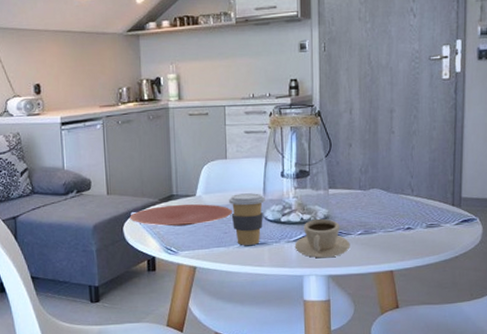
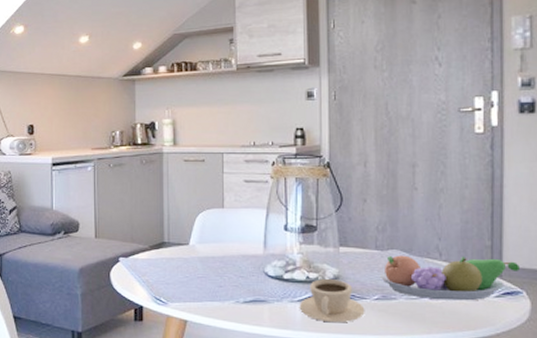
plate: present [130,204,232,227] -> none [117,252,229,276]
coffee cup: present [228,193,265,245] -> none [224,245,266,302]
fruit bowl: none [362,191,475,231] -> present [379,255,520,301]

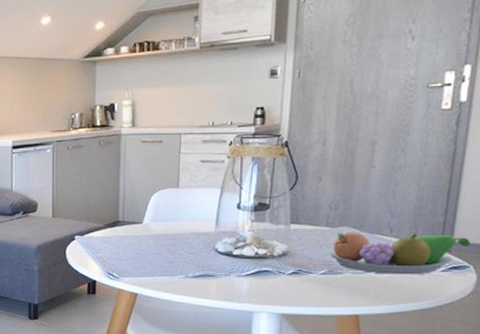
cup: present [299,278,365,323] -> none [246,254,311,296]

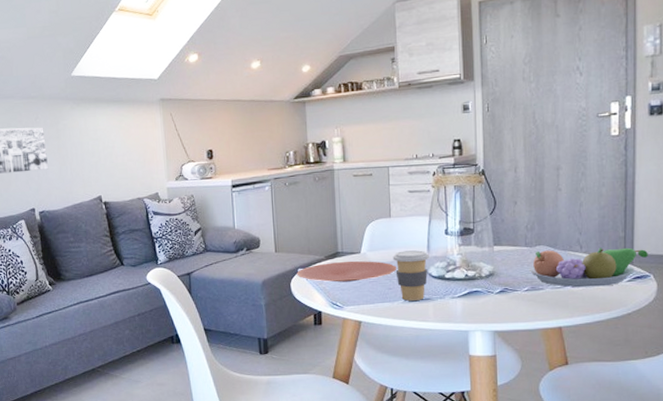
plate: none [73,230,180,253] -> present [297,260,397,282]
coffee cup: none [177,224,217,276] -> present [392,250,429,301]

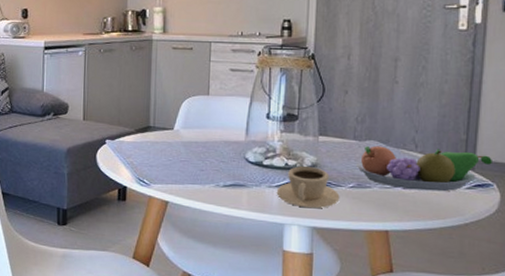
plate: present [297,260,397,282] -> none [104,136,211,159]
coffee cup: present [392,250,429,301] -> none [207,131,247,186]
cup: none [459,275,517,314] -> present [276,166,340,209]

